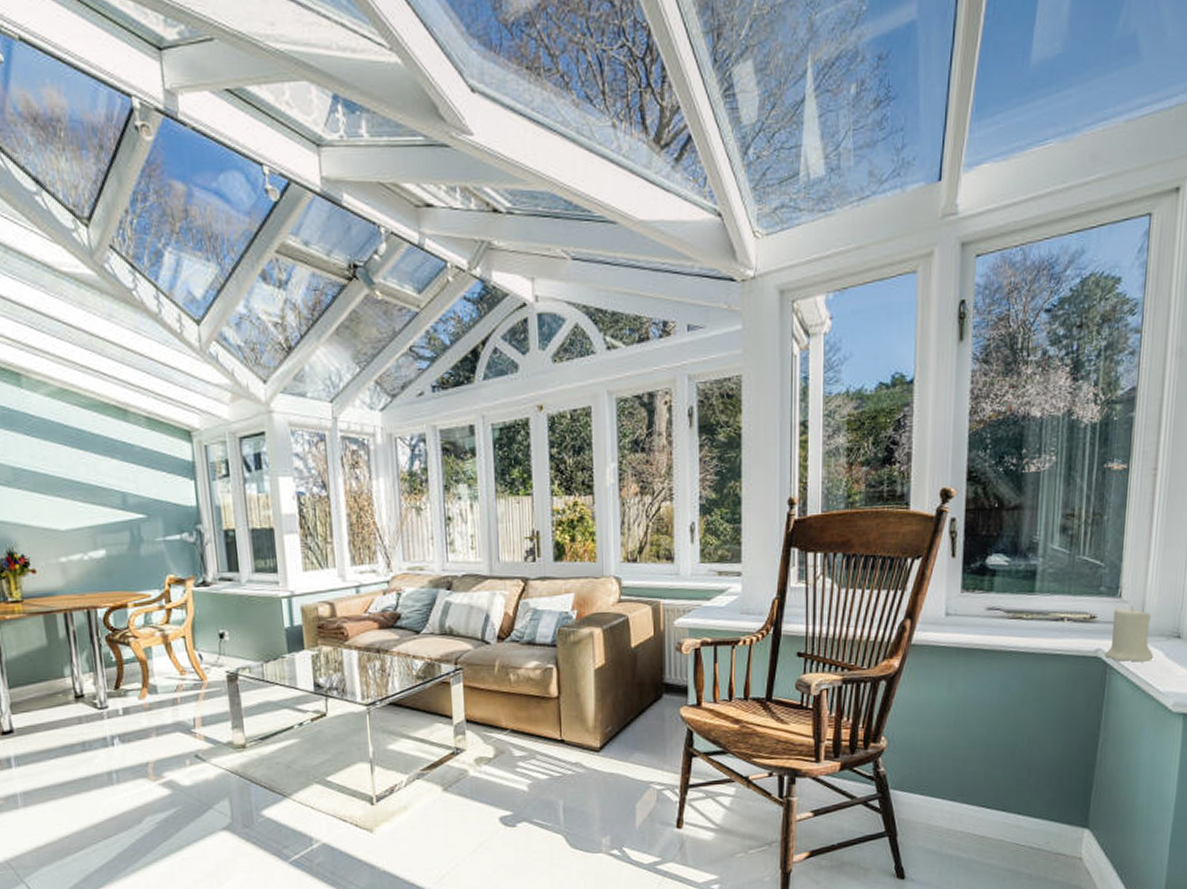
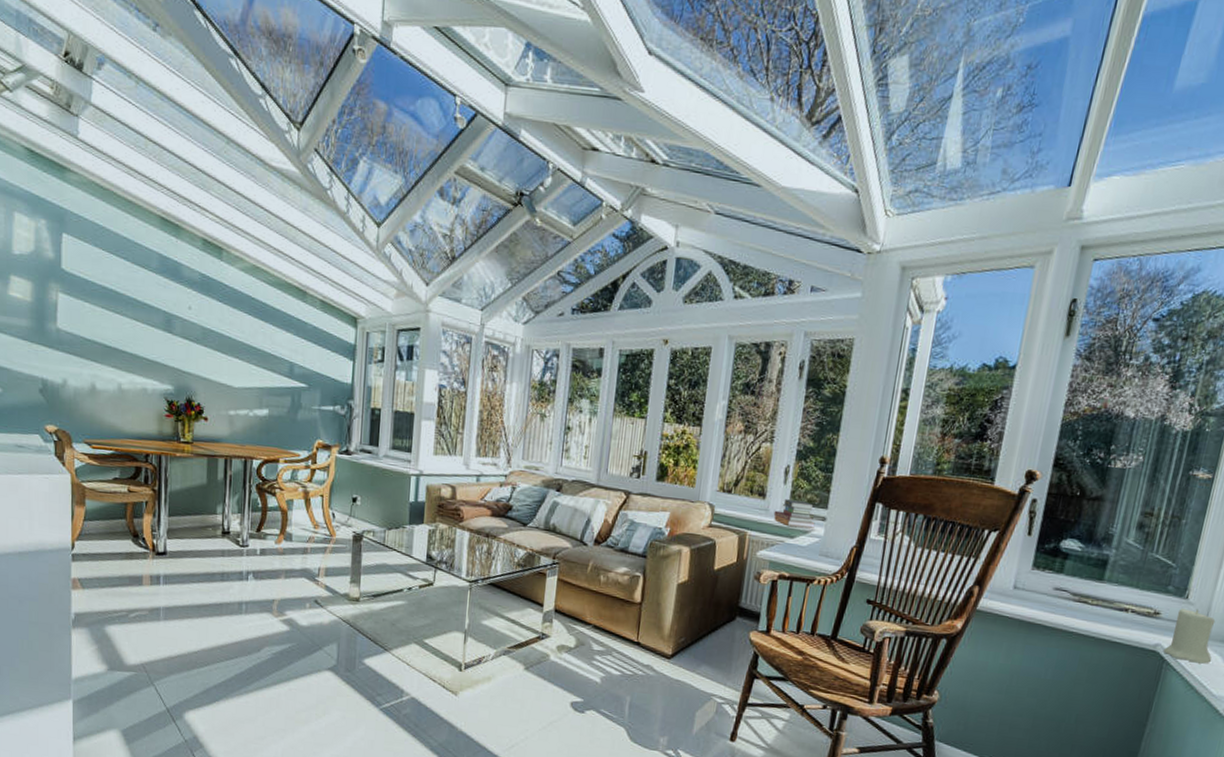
books: none [685,558,731,587] -> present [773,499,815,528]

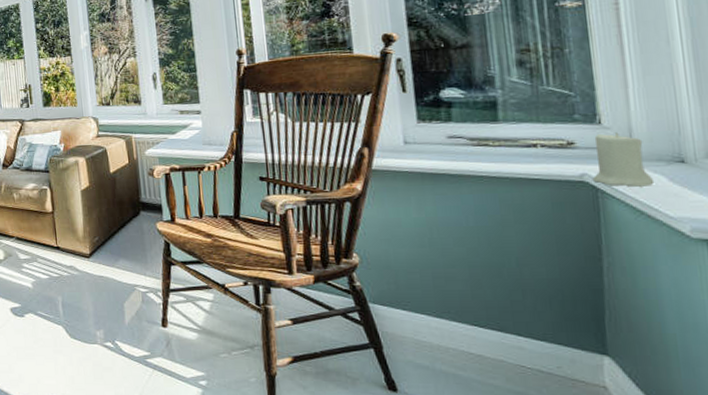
books: present [773,499,815,528] -> none [151,100,192,124]

